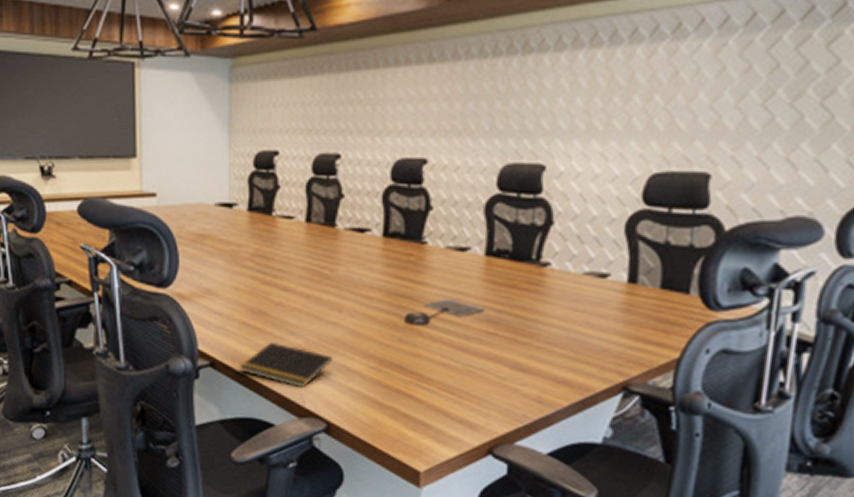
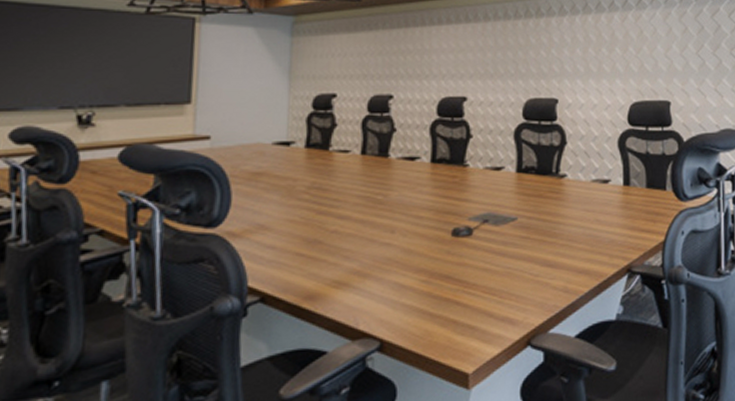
notepad: present [240,341,332,387] -> none [292,268,386,310]

